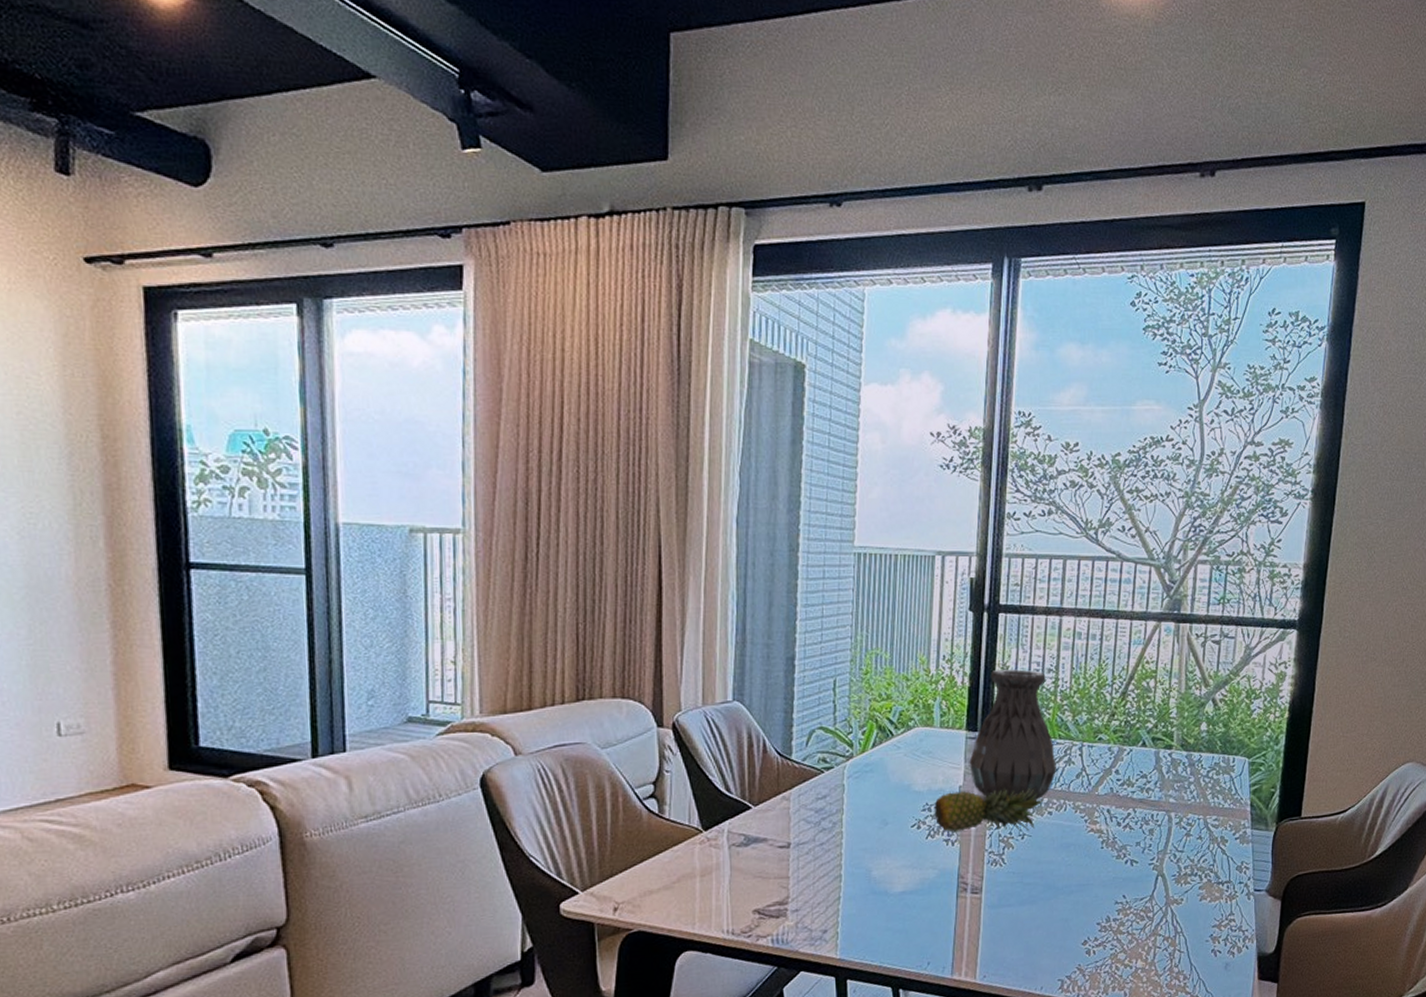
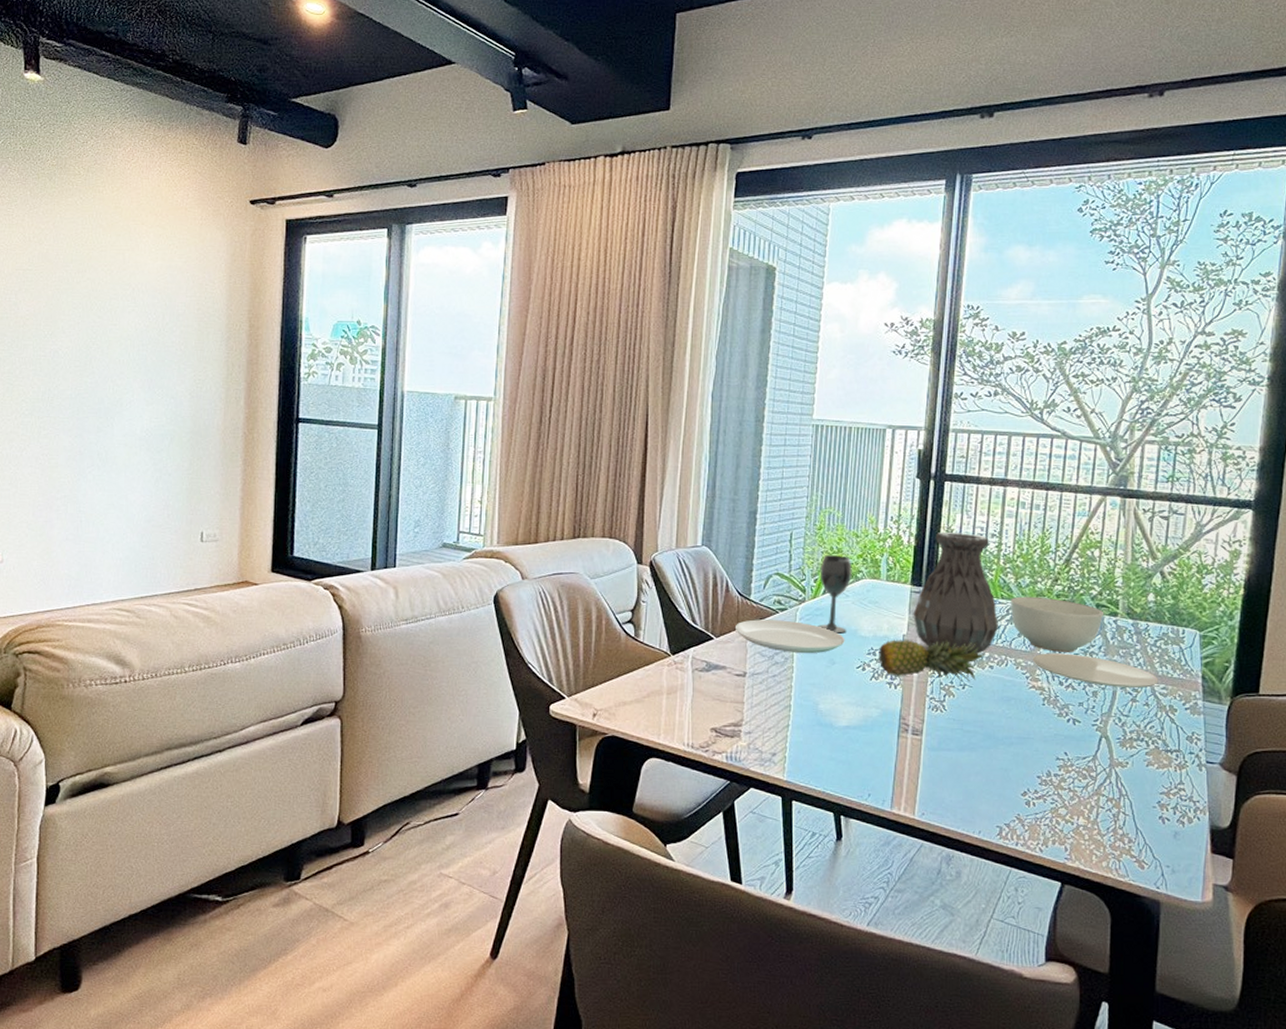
plate: none [775,780,898,816] -> present [734,619,845,653]
wine glass: none [868,701,903,791] -> present [818,554,852,634]
bowl: none [1069,734,1160,791] -> present [1011,596,1104,652]
plate: none [1090,792,1211,823] -> present [1032,653,1159,689]

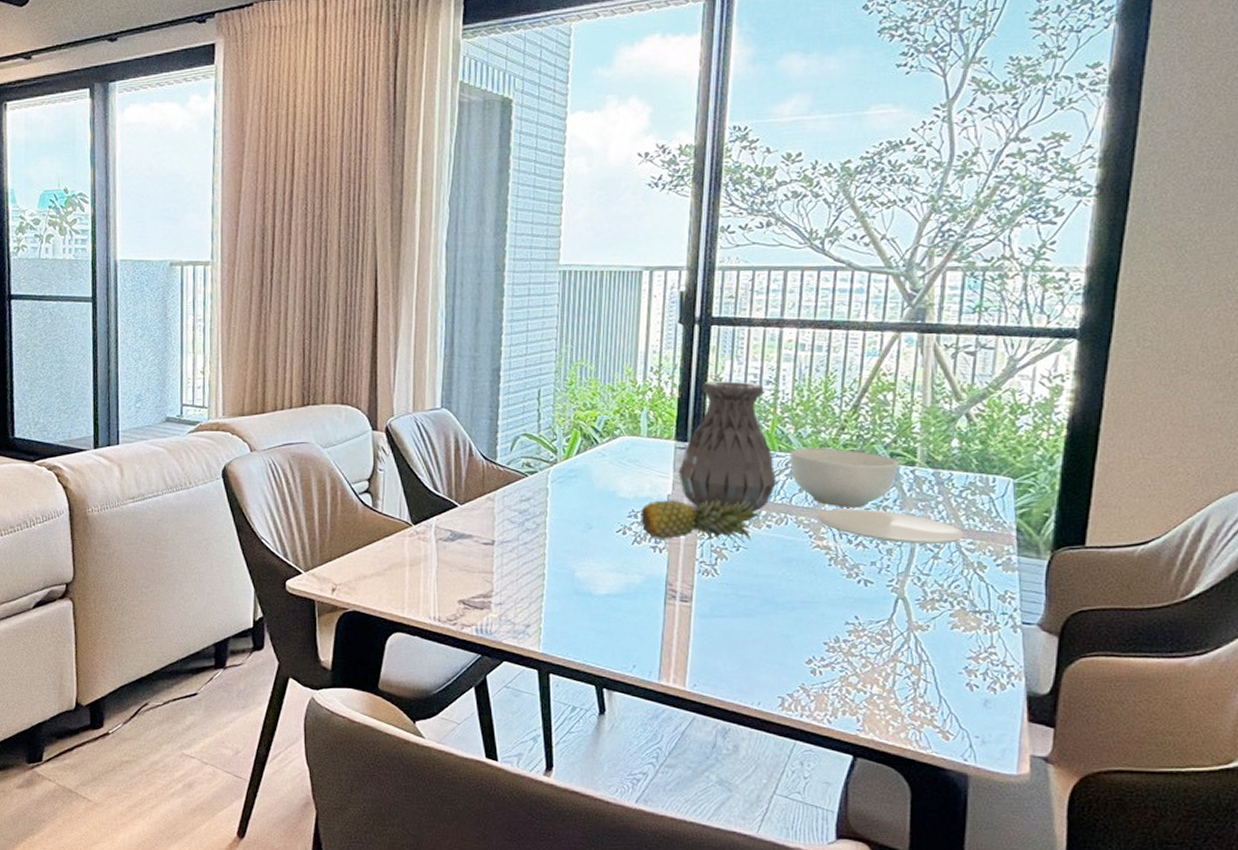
plate: present [734,619,845,653] -> none [480,483,603,518]
wine glass: present [818,554,852,634] -> none [572,411,608,496]

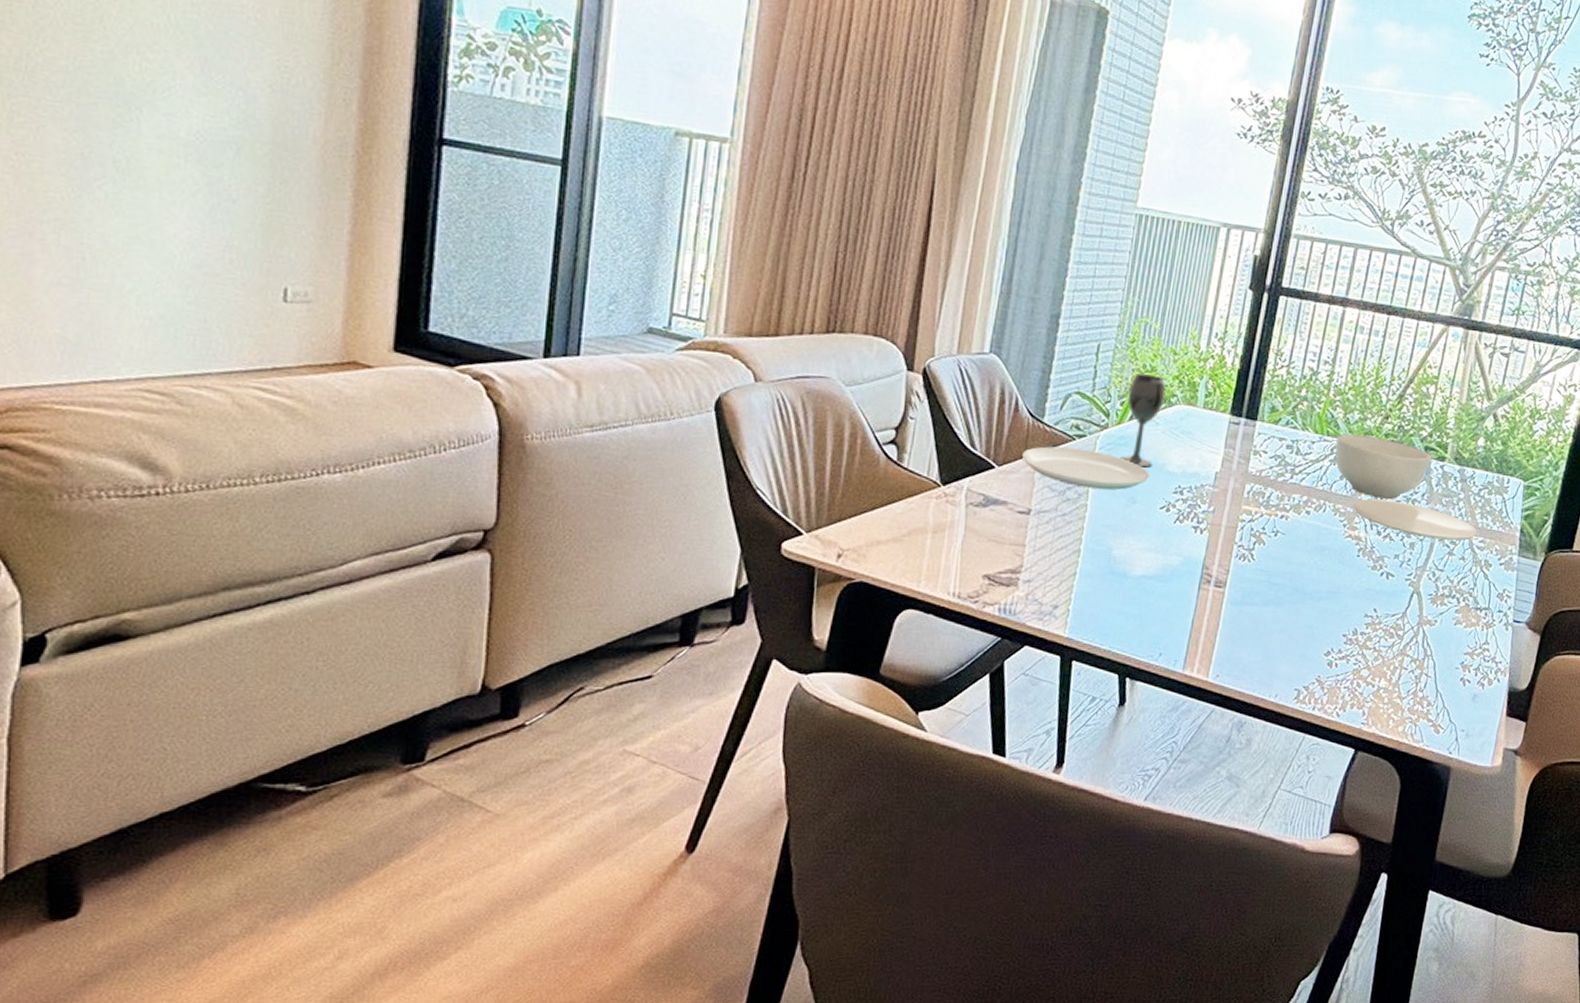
plate: none [480,483,603,518] -> present [1021,446,1150,490]
wine glass: none [572,411,608,496] -> present [1120,372,1166,468]
fruit: present [640,499,760,544] -> none [1185,477,1302,529]
vase: present [678,380,776,514] -> none [1228,354,1321,498]

